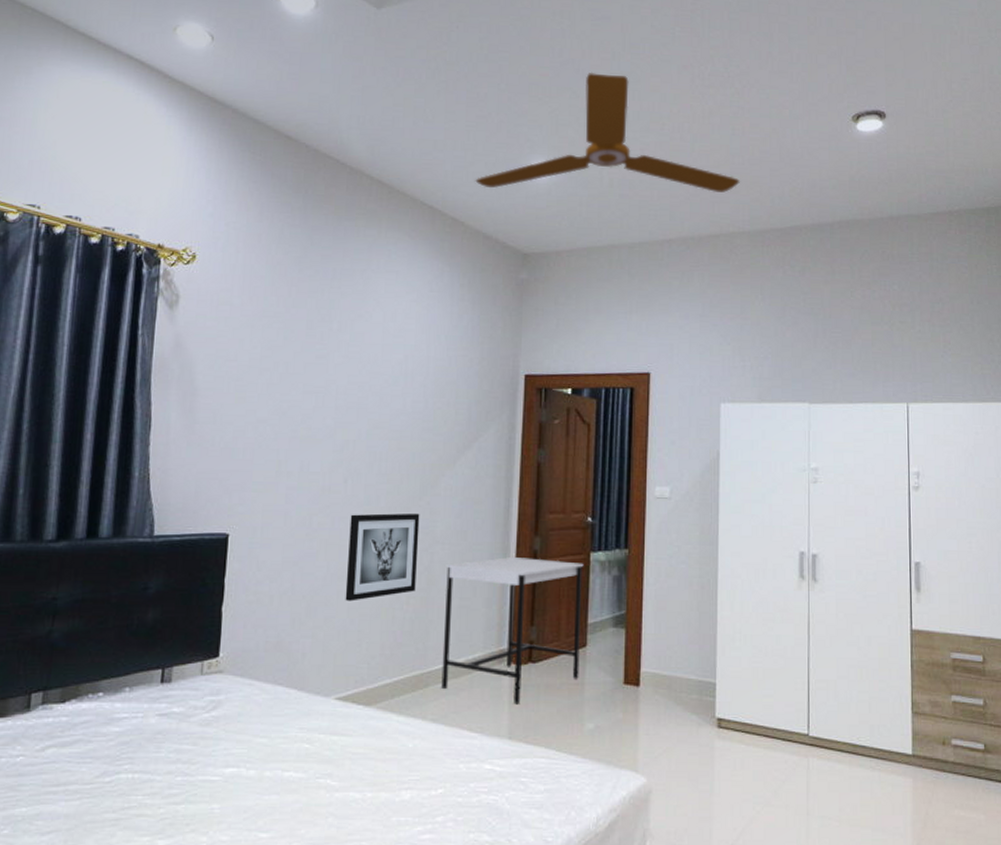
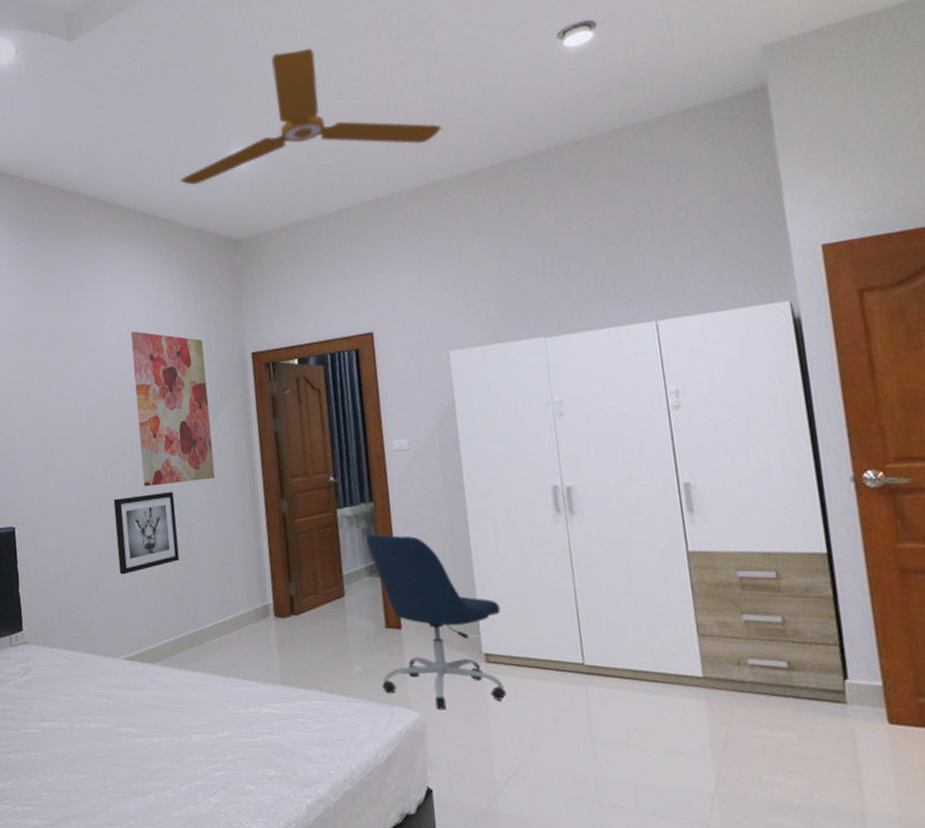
wall art: none [387,332,475,505] -> present [130,331,215,487]
desk: present [441,556,584,705] -> none [203,520,341,654]
office chair: none [612,583,737,774] -> present [366,534,507,709]

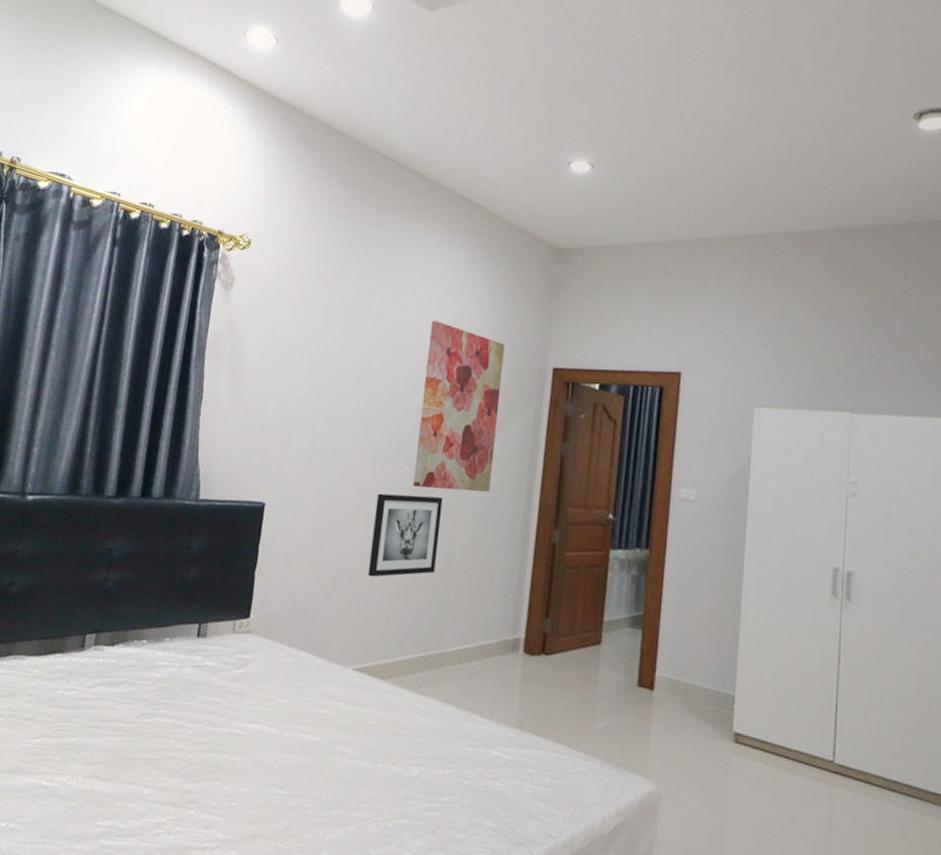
ceiling fan: present [180,48,442,185] -> none [514,69,786,192]
office chair: present [366,534,507,709] -> none [622,583,759,786]

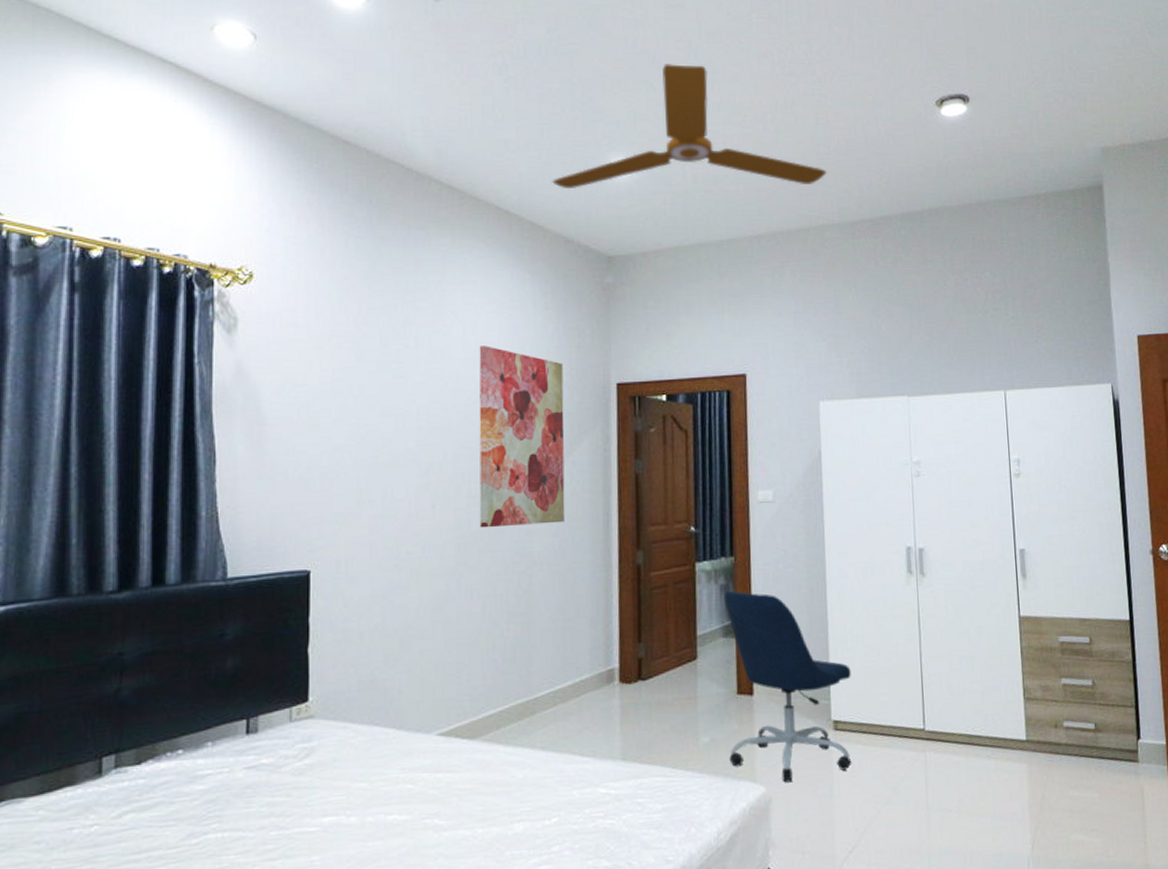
wall art: present [368,493,443,577] -> none [440,534,516,632]
ceiling fan: none [514,69,786,192] -> present [552,62,827,190]
office chair: none [622,583,759,786] -> present [724,591,852,782]

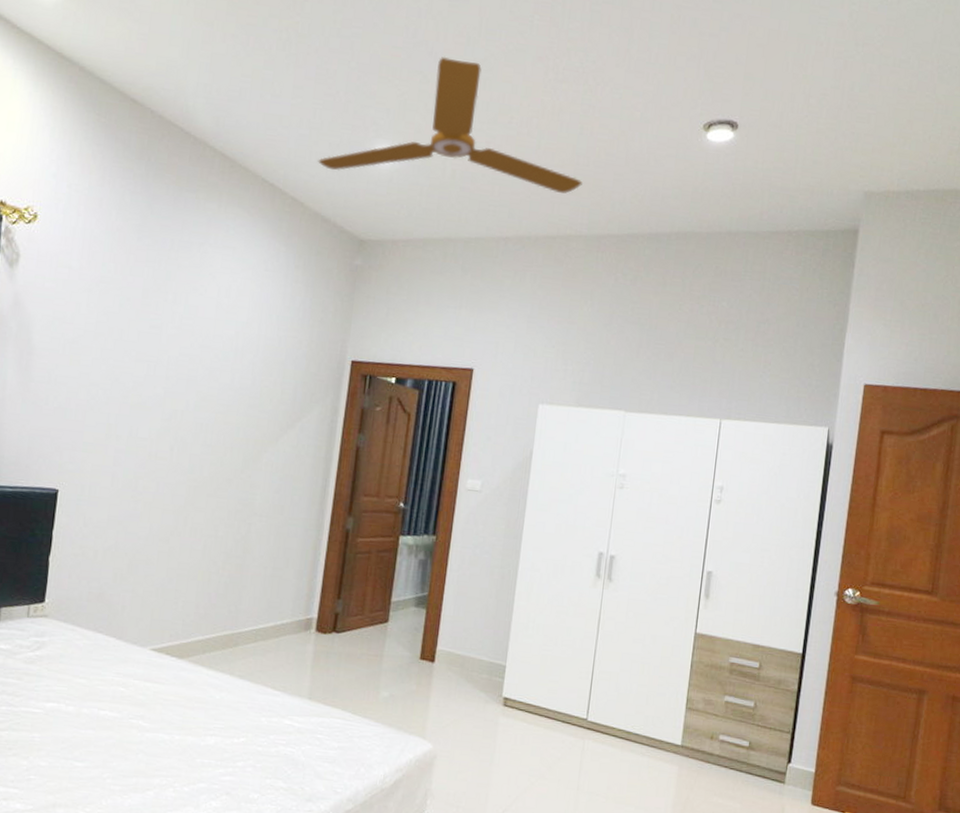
wall art: present [479,346,566,528] -> none [210,308,304,481]
office chair: present [724,591,852,782] -> none [404,566,528,744]

